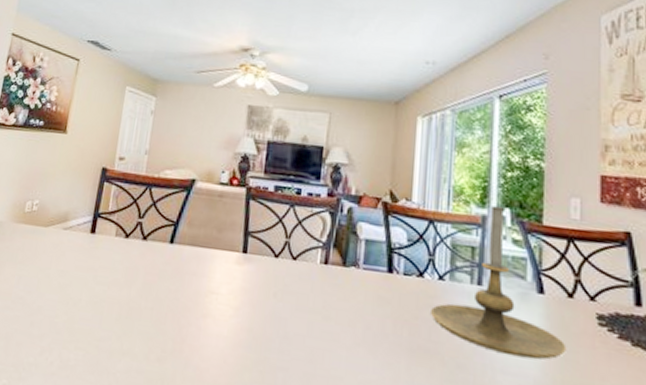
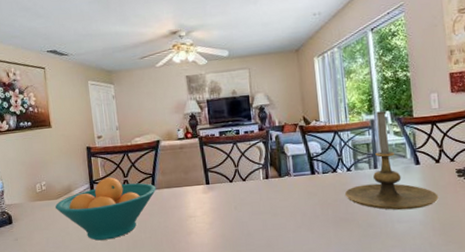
fruit bowl: none [41,213,177,299] -> present [55,177,156,241]

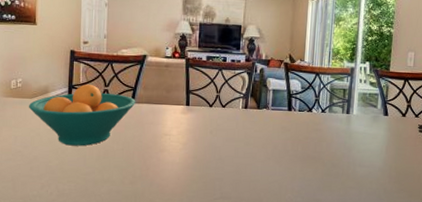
candle holder: present [345,110,439,210] -> none [316,60,399,156]

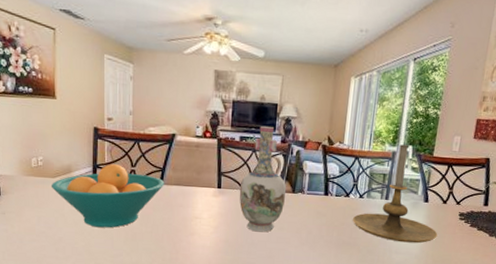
vase: none [206,46,252,148] -> present [239,126,287,232]
candle holder: none [316,60,399,156] -> present [353,143,438,244]

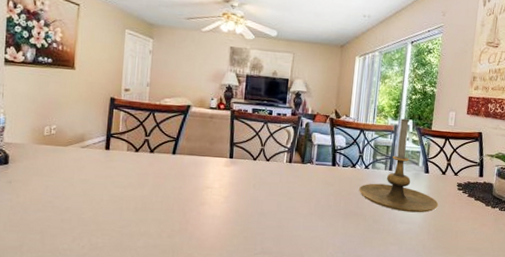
fruit bowl: present [50,164,165,228] -> none [62,133,178,198]
vase: present [239,126,287,232] -> none [250,100,296,202]

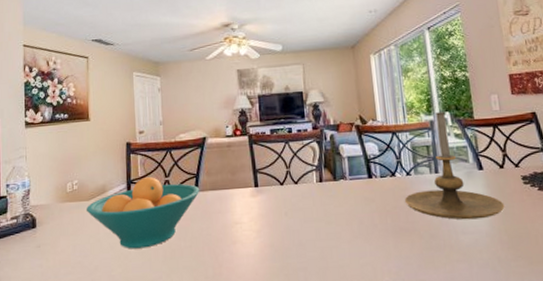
fruit bowl: none [62,133,178,198] -> present [85,177,200,249]

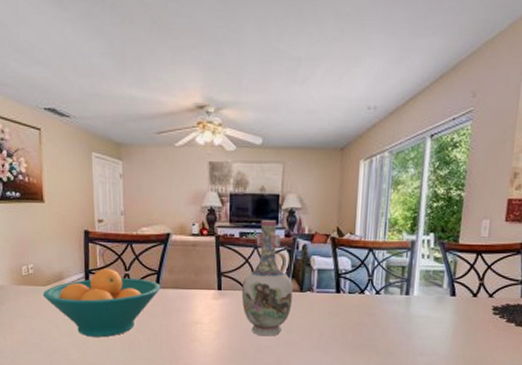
vase: none [277,115,328,230] -> present [241,220,294,337]
candle holder: present [405,111,505,220] -> none [370,231,469,343]

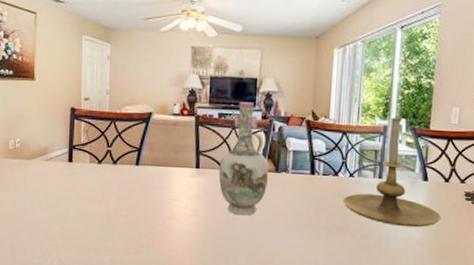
fruit bowl: present [42,269,161,337] -> none [27,145,141,212]
candle holder: none [370,231,469,343] -> present [343,116,442,228]

